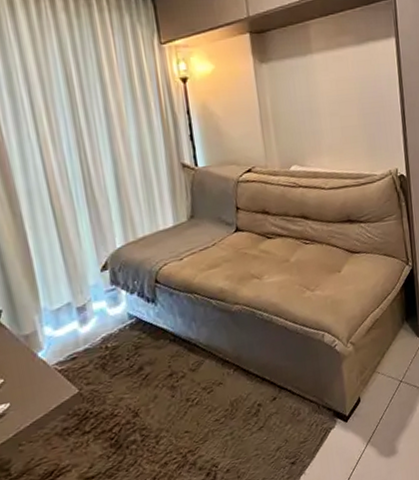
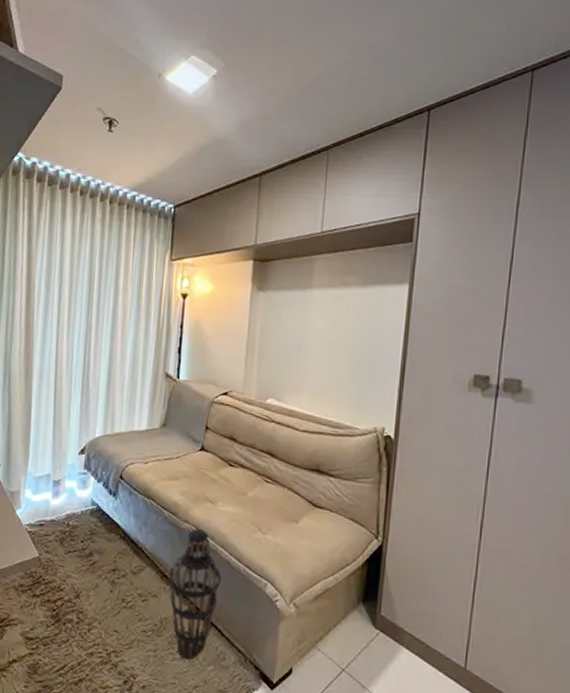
lantern: none [229,305,282,430] -> present [168,528,222,660]

